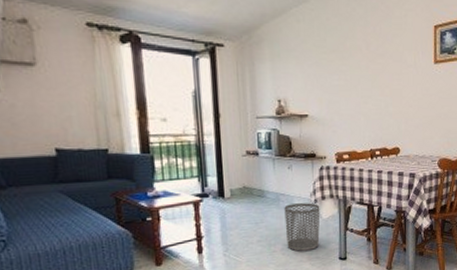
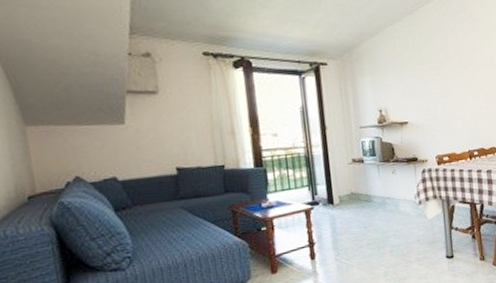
waste bin: present [284,202,320,252] -> none [390,204,426,253]

